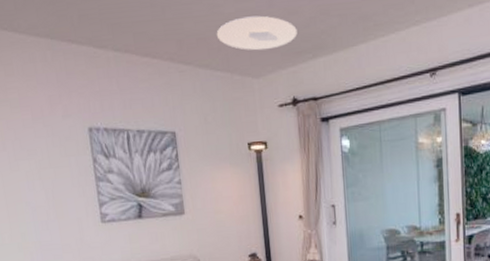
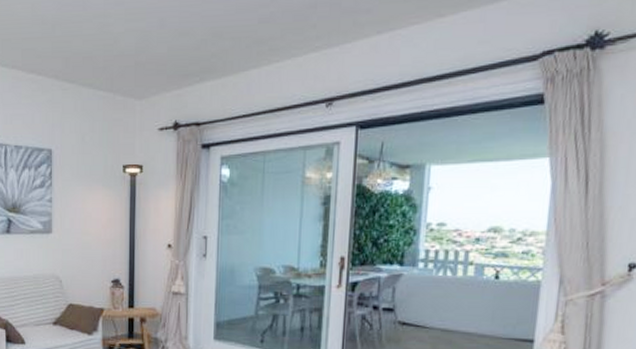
ceiling light: present [216,15,297,51] -> none [103,36,186,72]

